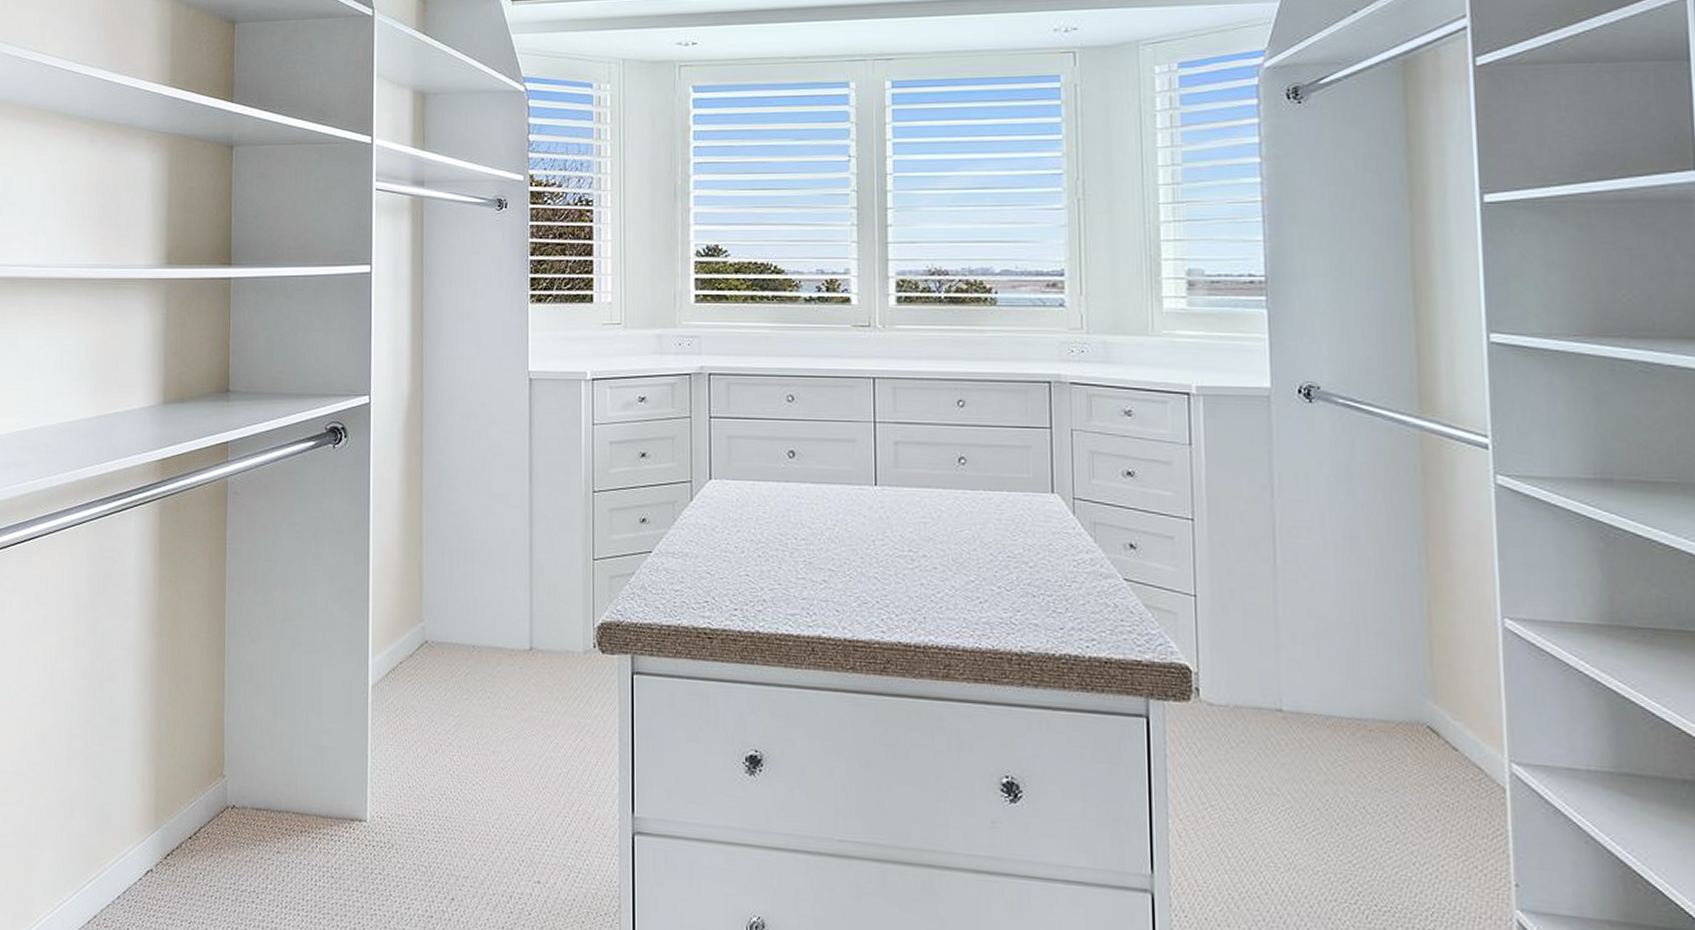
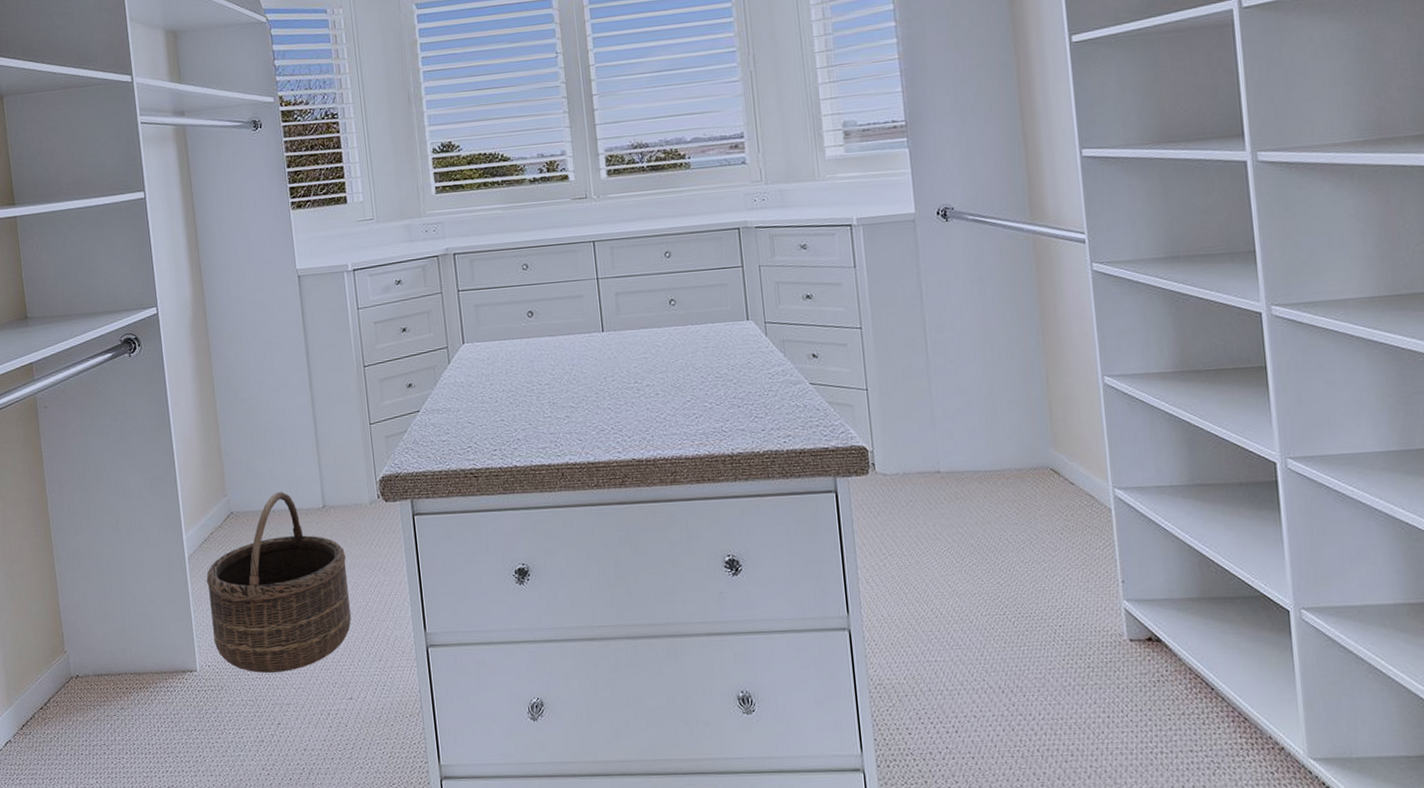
basket: none [389,624,549,838] -> present [206,491,351,673]

